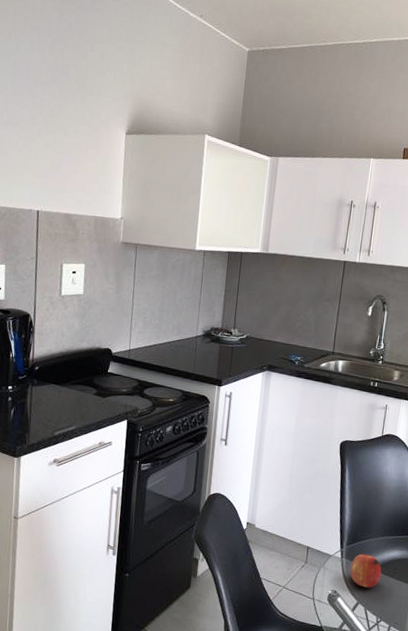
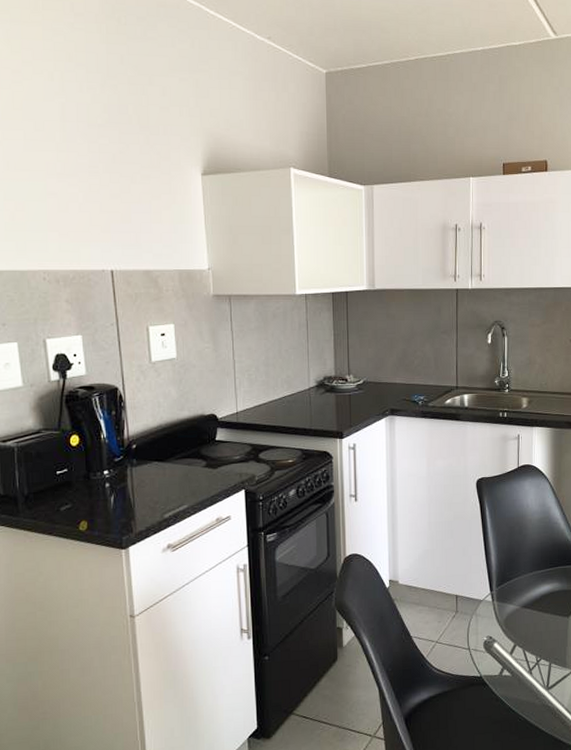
fruit: present [350,554,382,588] -> none [503,593,535,628]

